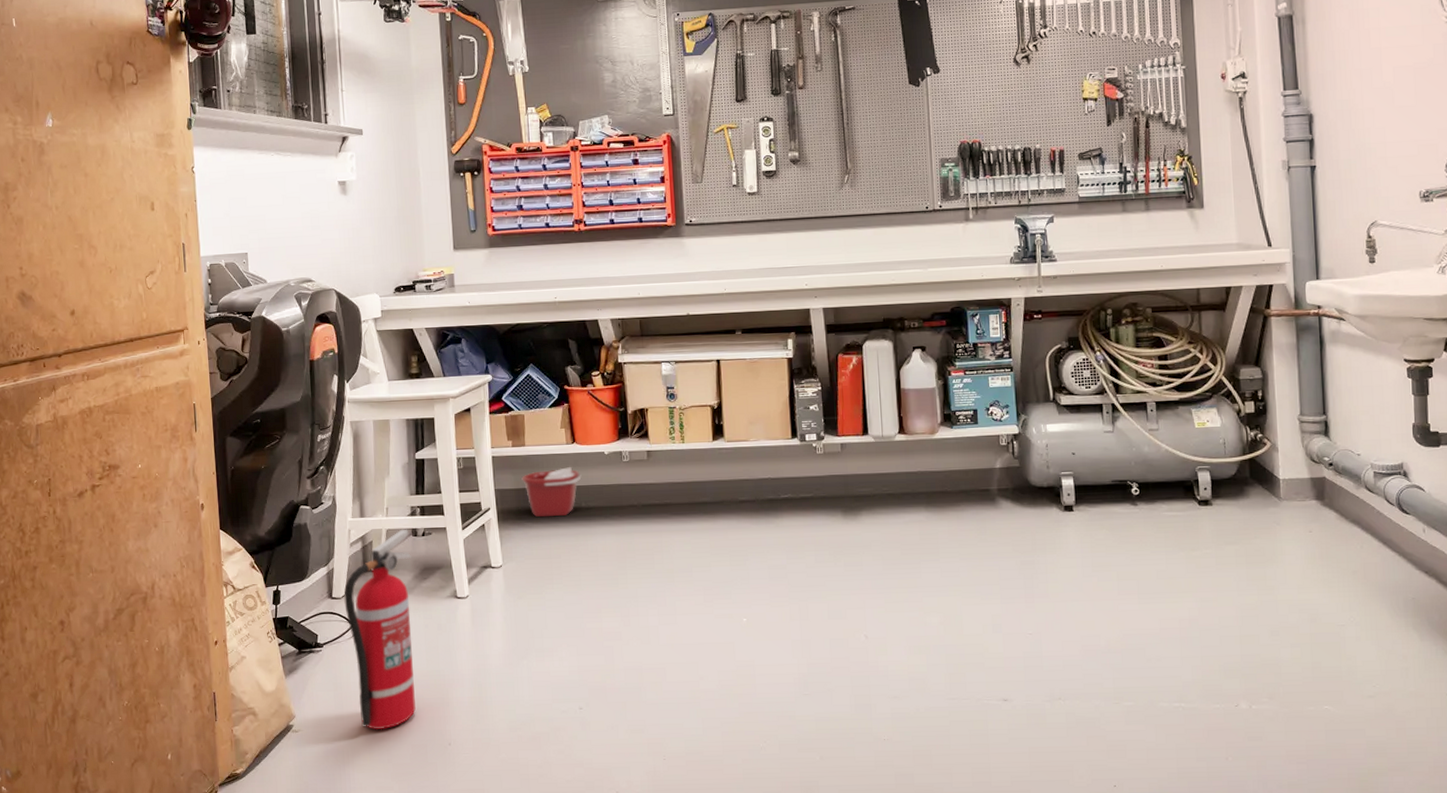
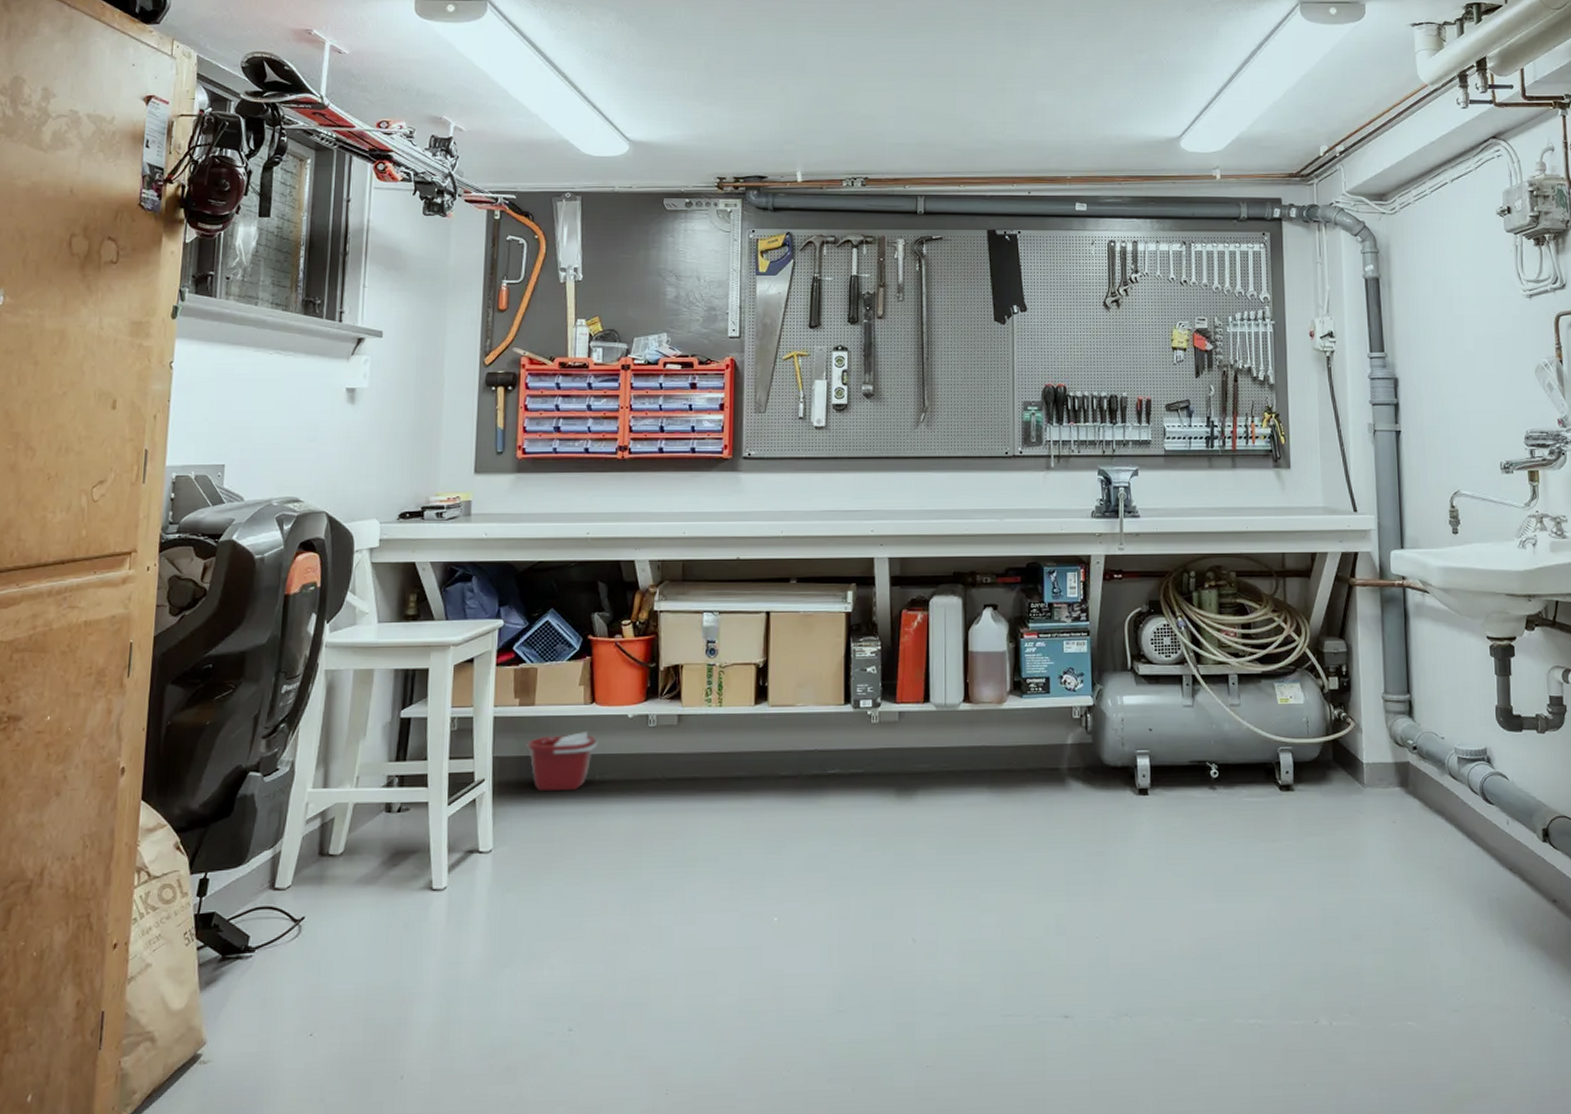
fire extinguisher: present [344,529,416,730] -> none [289,803,381,1060]

